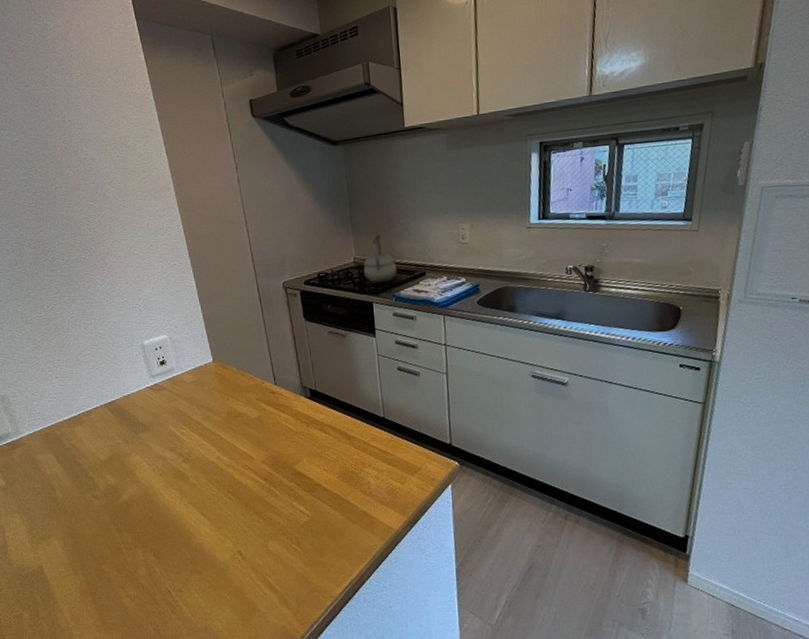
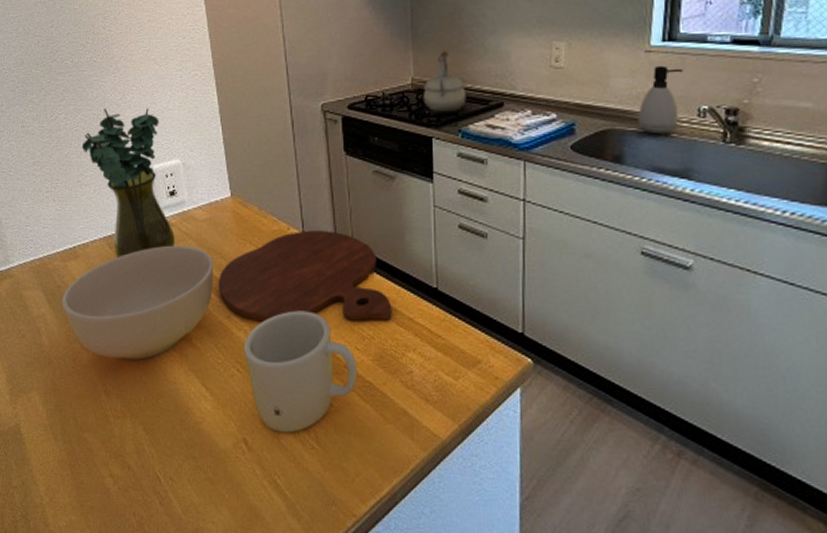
bowl: none [71,404,204,502] -> present [61,245,214,360]
vase: none [78,294,169,421] -> present [81,108,176,259]
cutting board: none [208,381,351,458] -> present [218,230,392,322]
mug: none [233,445,328,542] -> present [243,310,358,433]
soap dispenser: none [524,237,555,289] -> present [637,65,684,135]

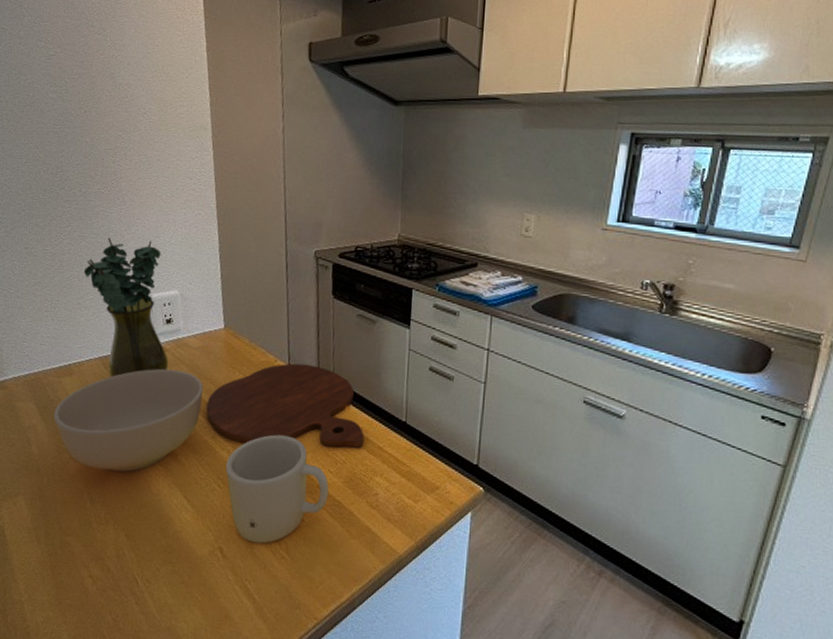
kettle: present [422,51,467,116] -> none [406,213,446,270]
soap dispenser: present [637,65,684,135] -> none [590,242,633,302]

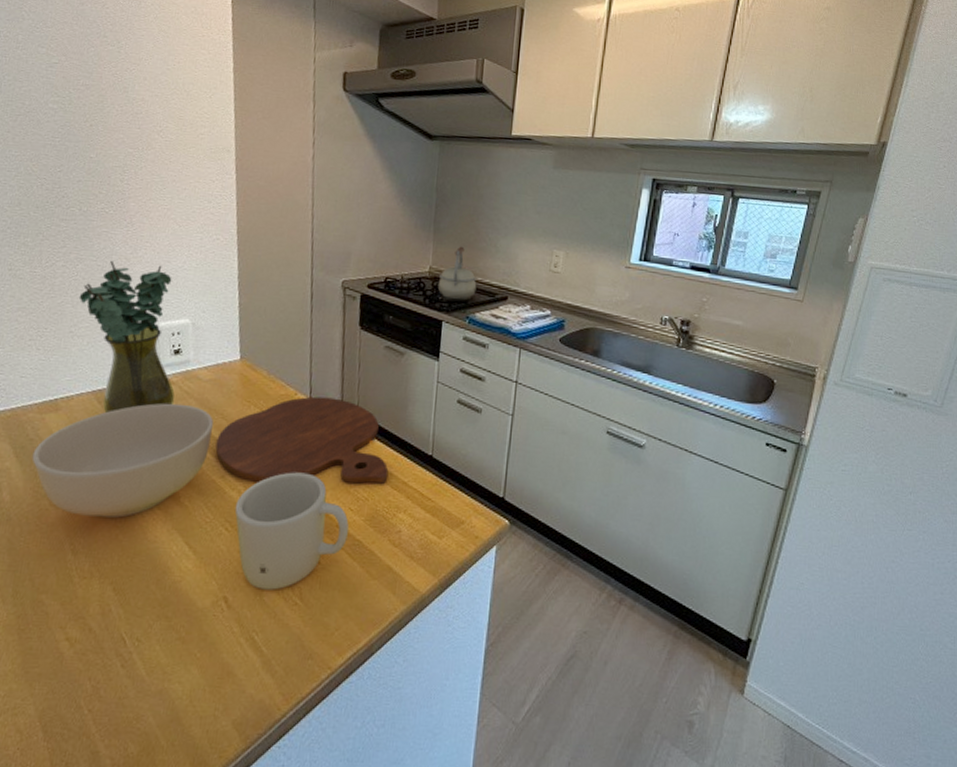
kettle: none [406,213,446,270] -> present [437,246,477,303]

